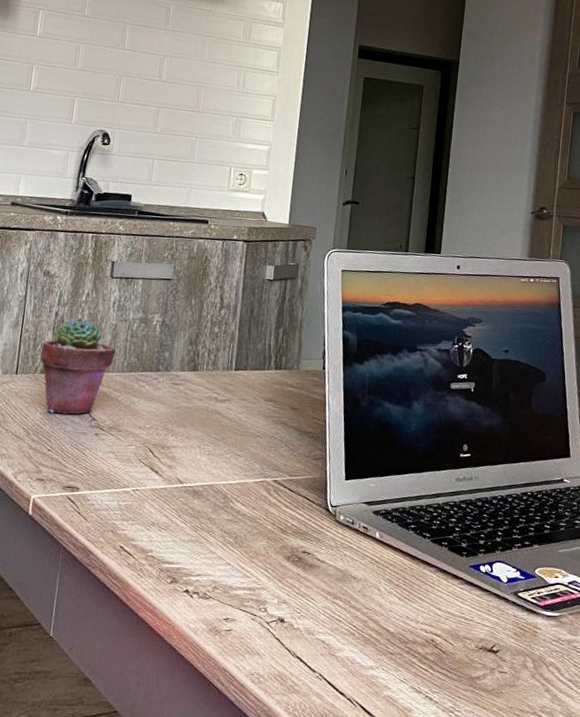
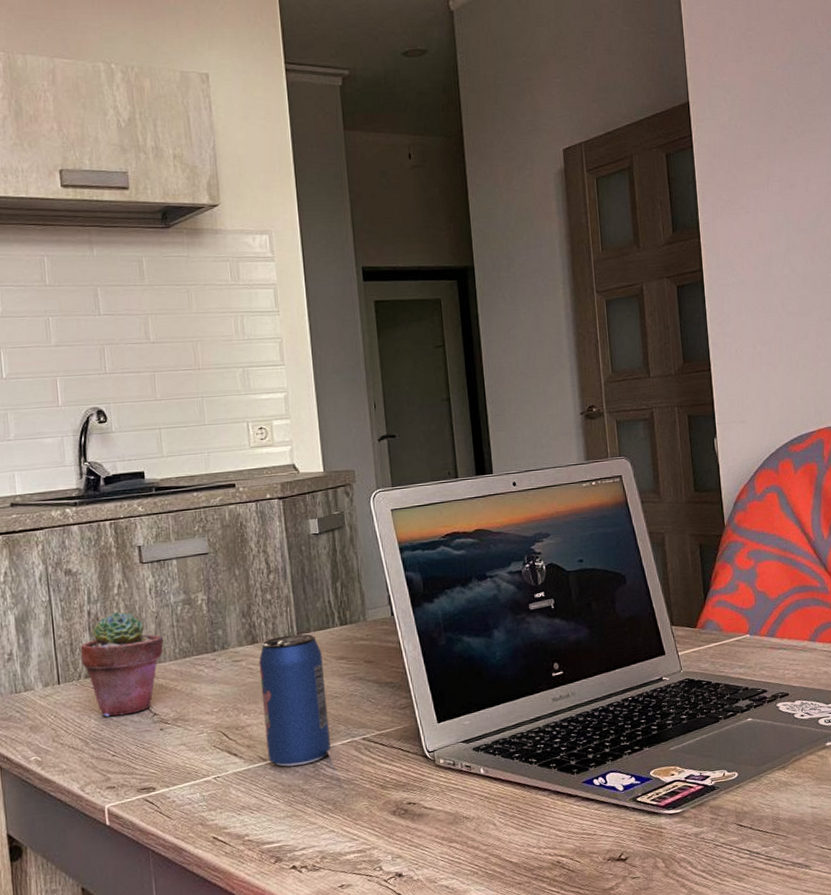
beverage can: none [185,369,253,494] -> present [259,633,331,767]

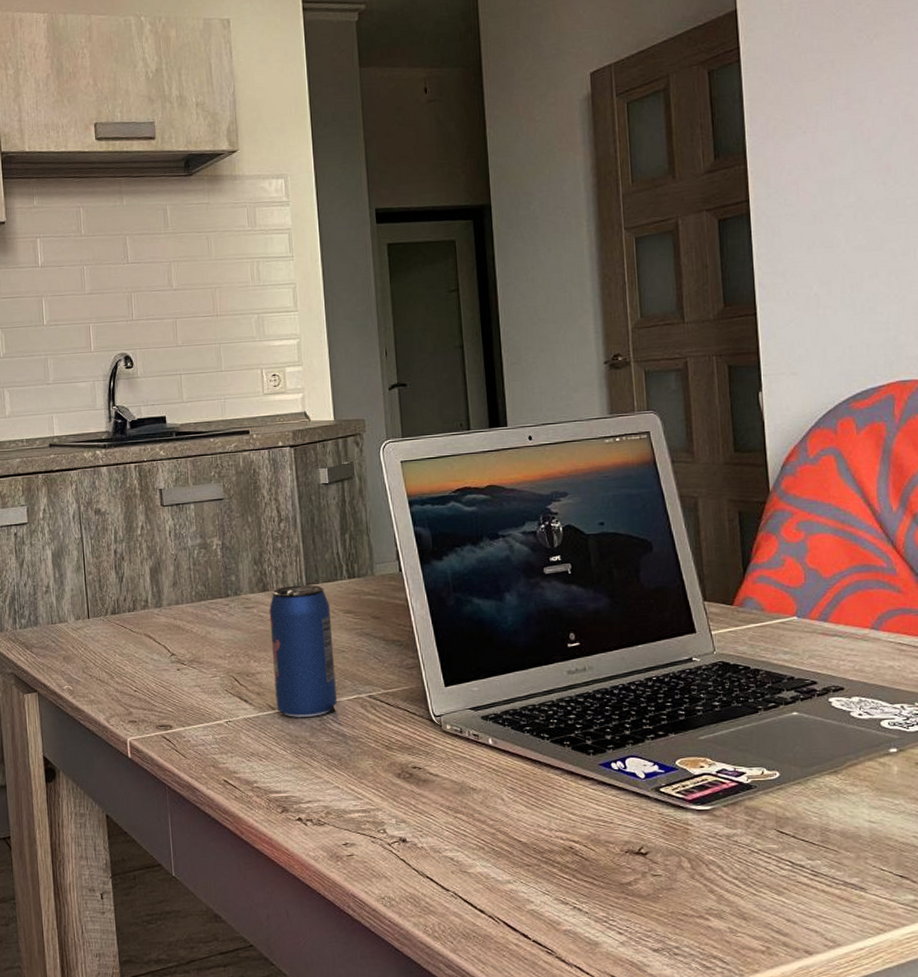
potted succulent: present [80,611,164,717] -> none [107,551,181,653]

